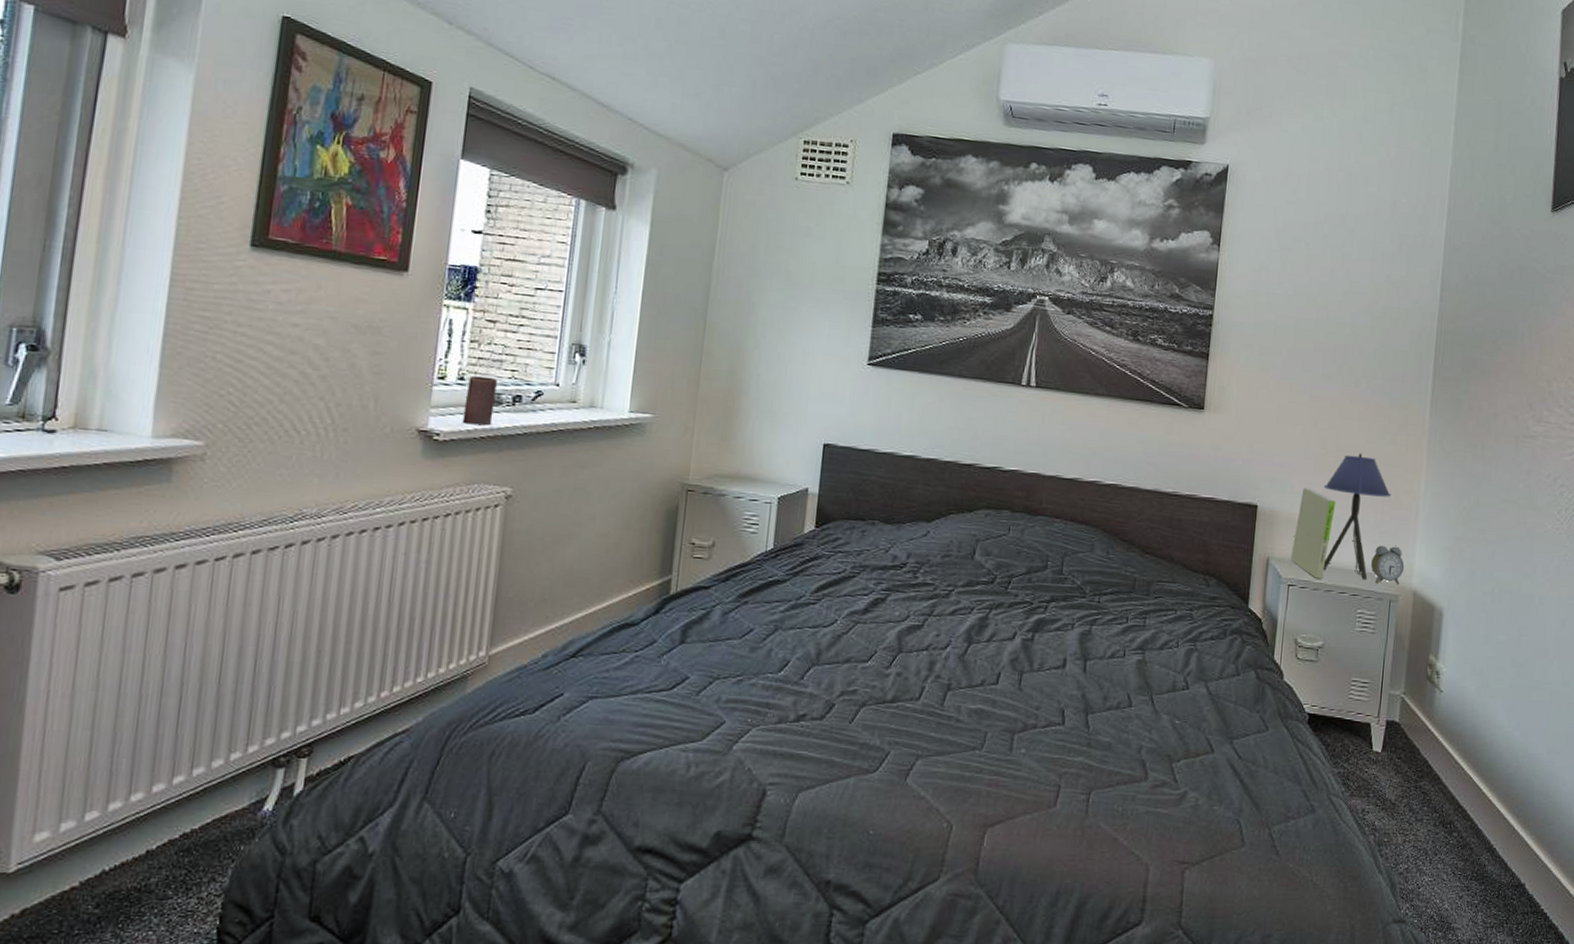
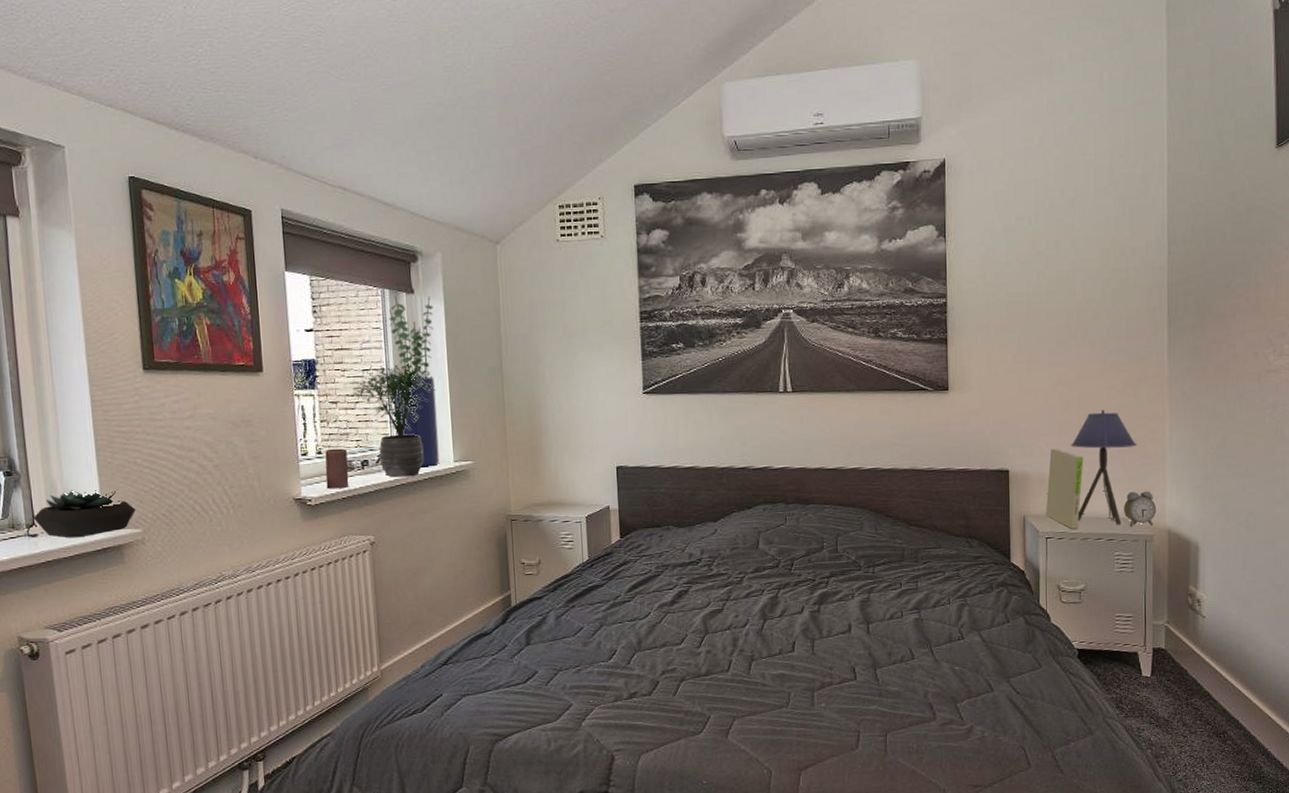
succulent plant: none [54,380,201,442] -> present [33,489,136,538]
potted plant: none [514,287,623,423] -> present [350,363,436,478]
vase: none [562,209,636,415] -> present [388,295,440,467]

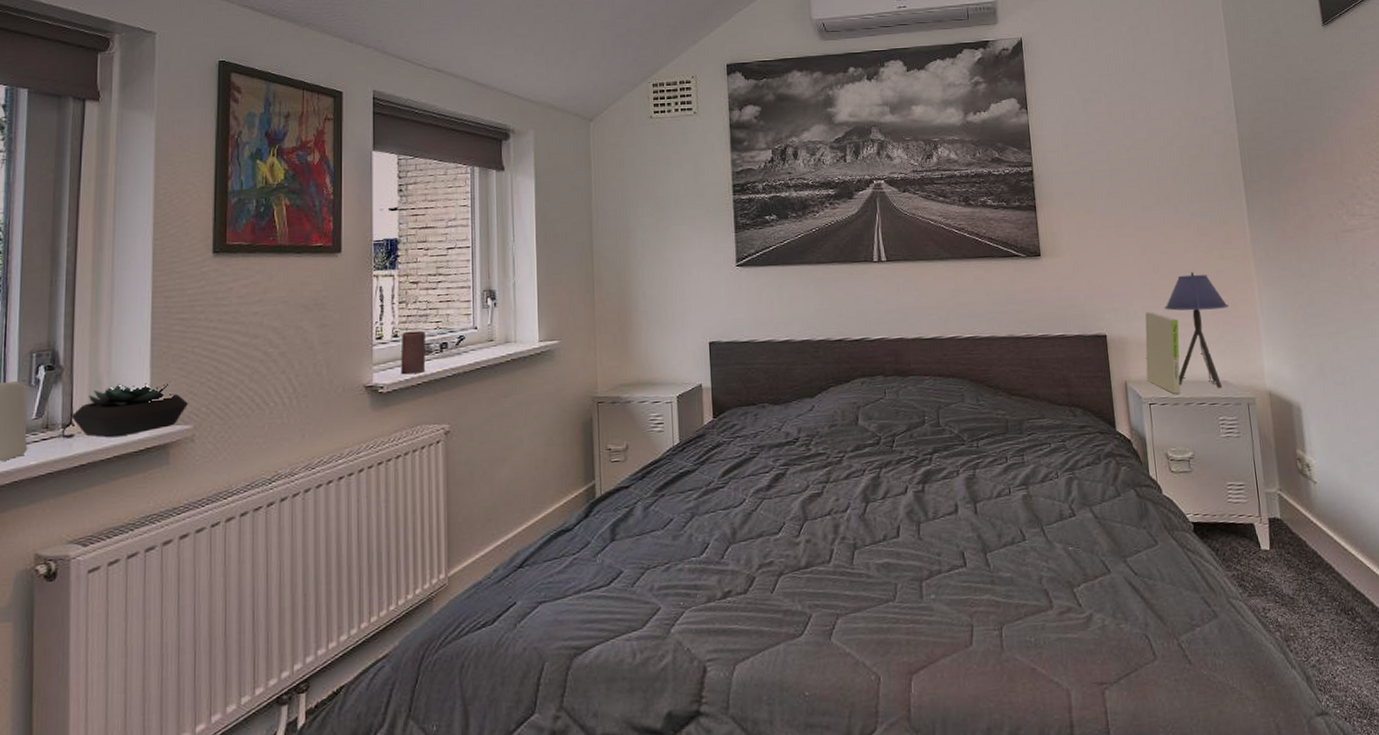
potted plant: present [350,363,436,478] -> none [433,241,523,360]
vase: present [388,295,440,467] -> none [477,172,524,349]
alarm clock: present [1124,491,1157,527] -> none [1223,352,1256,390]

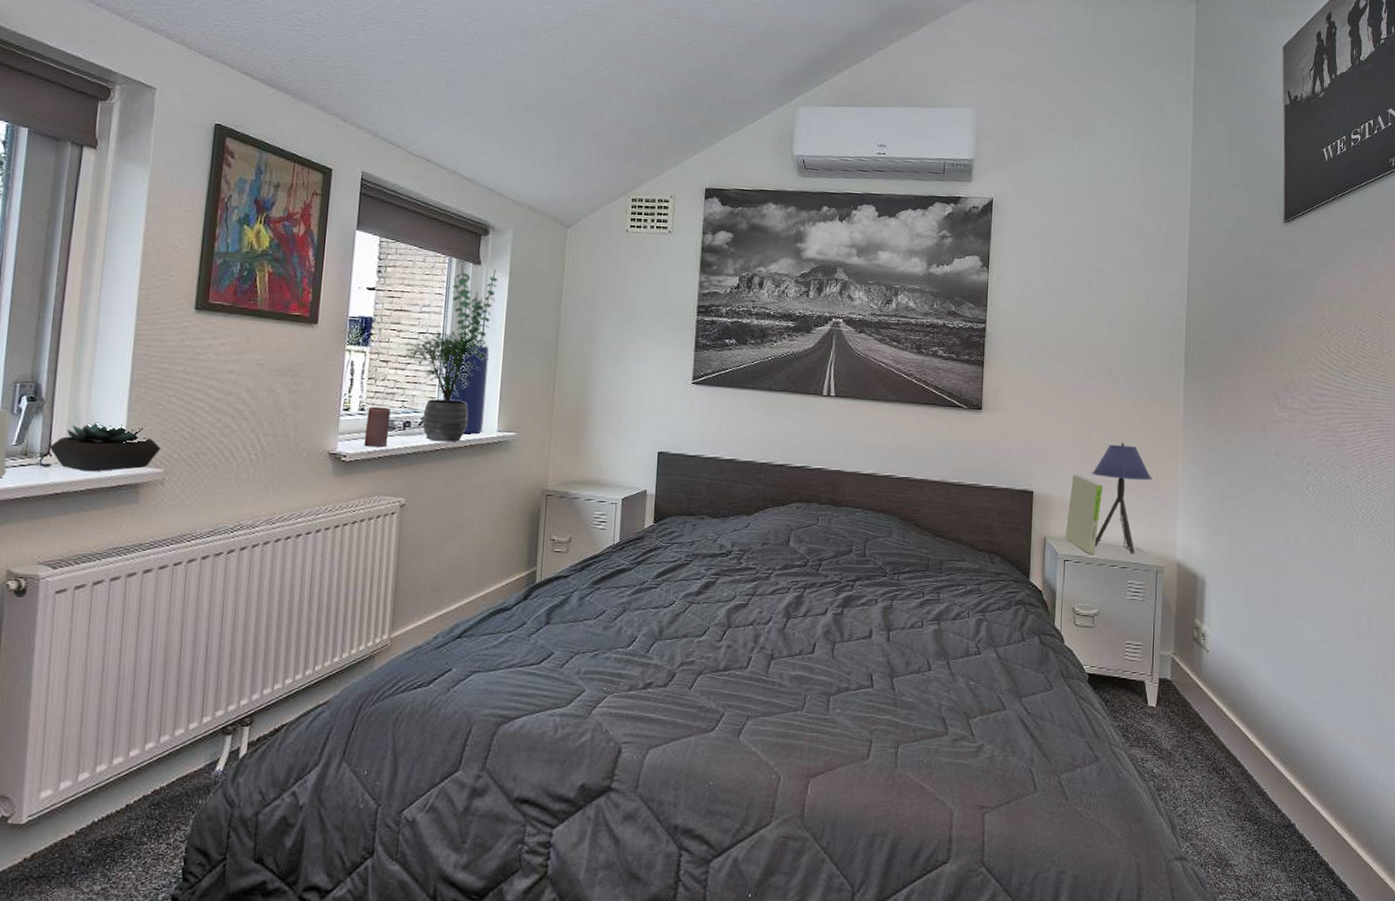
potted plant: none [433,241,523,360] -> present [403,330,489,442]
vase: none [477,172,524,349] -> present [442,265,498,435]

